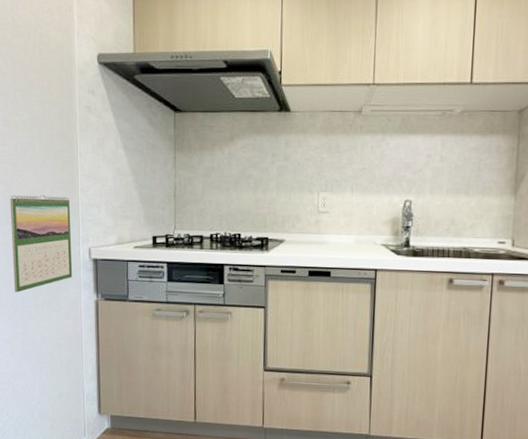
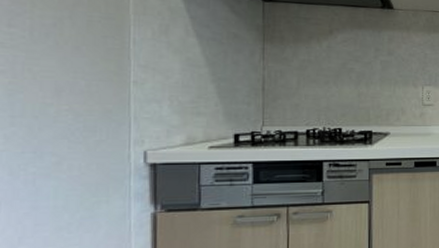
calendar: present [10,195,73,293] -> none [17,88,119,214]

